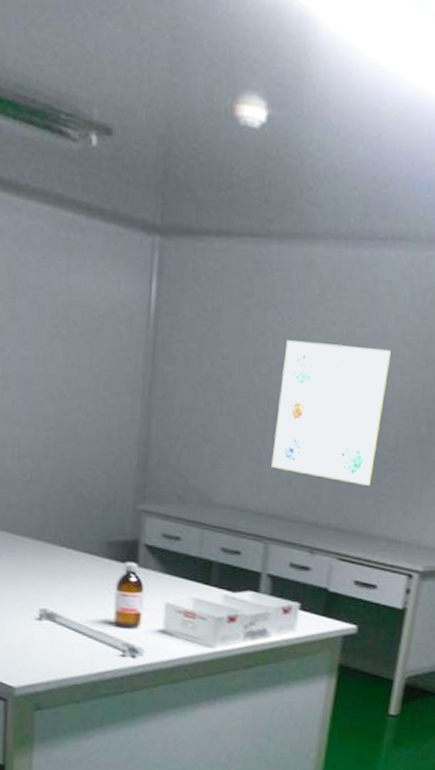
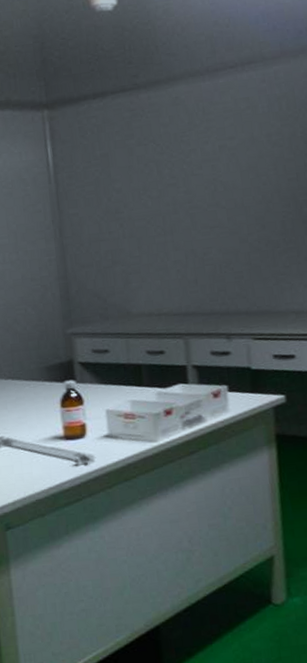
wall art: present [271,340,391,486] -> none [169,152,269,273]

